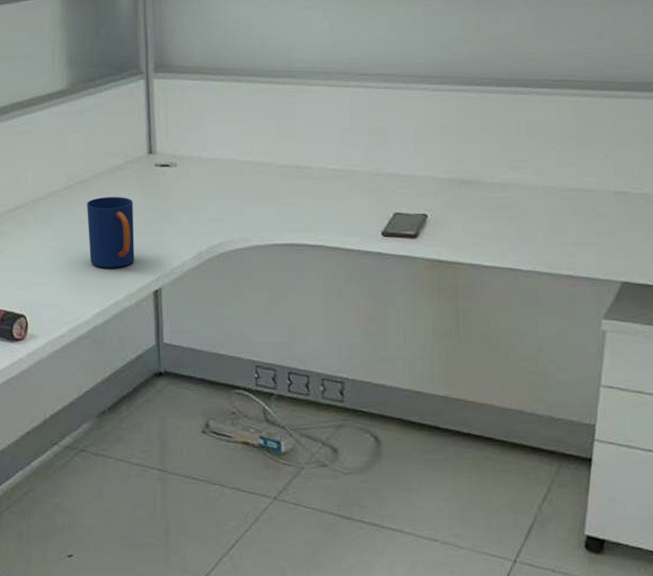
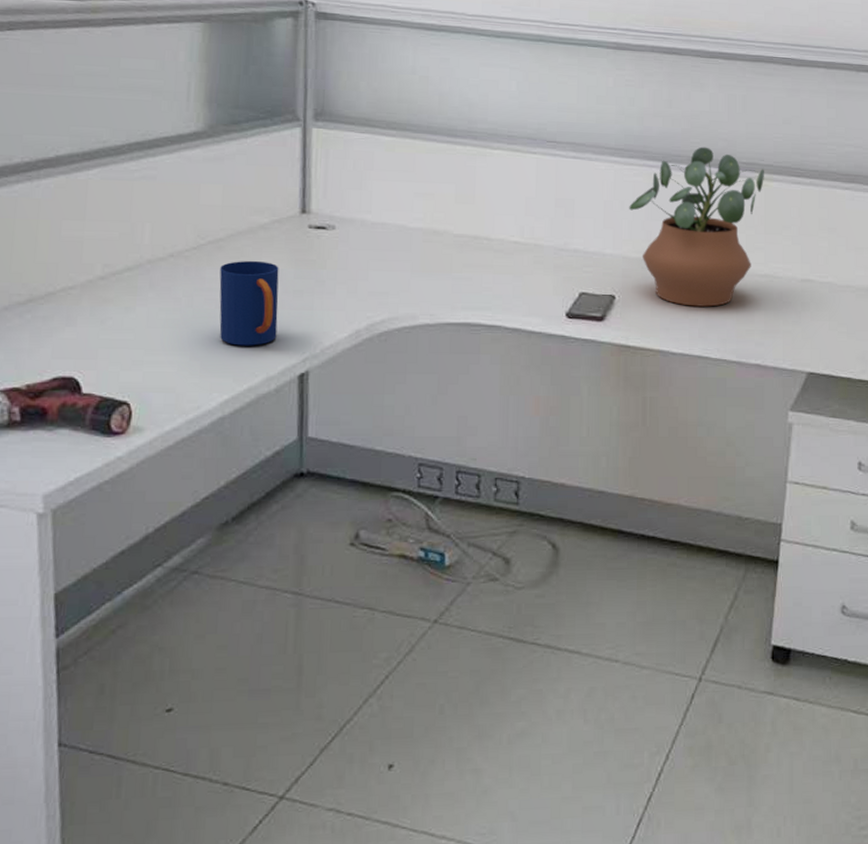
potted plant: none [439,67,575,222] -> present [629,146,764,307]

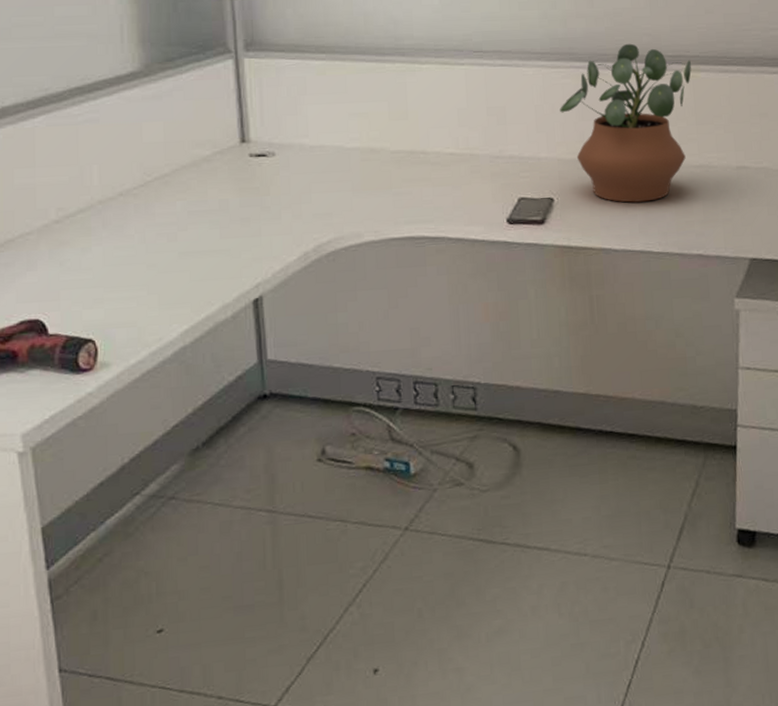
mug: present [219,260,279,346] -> none [168,192,229,277]

